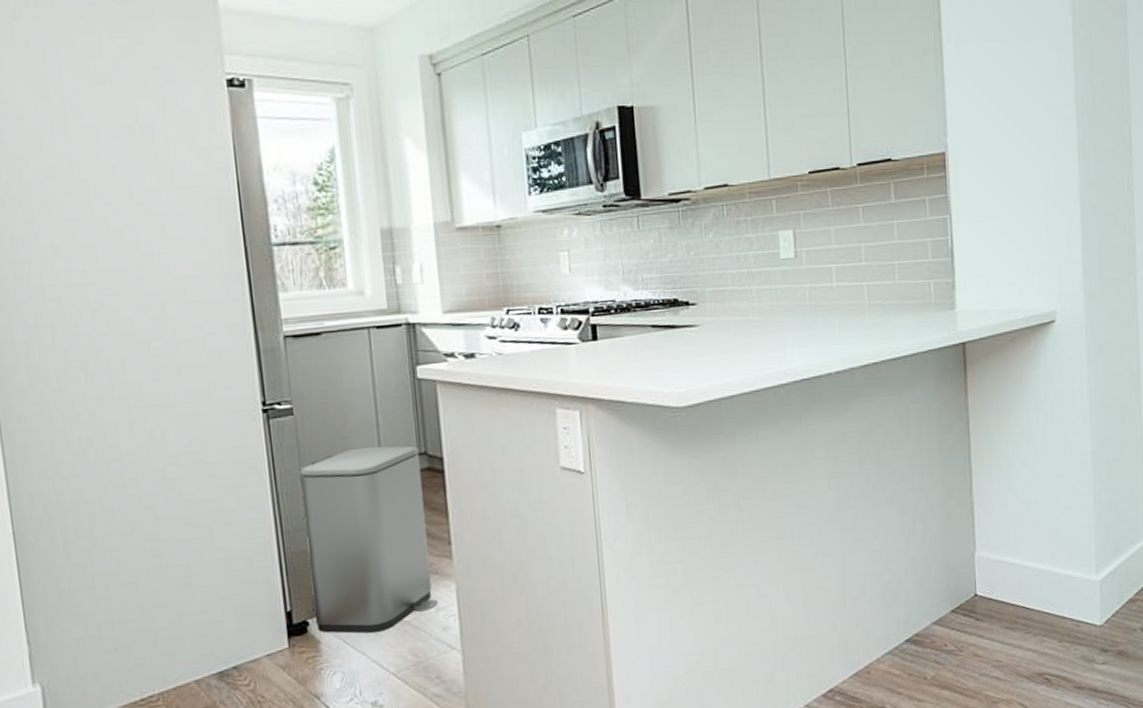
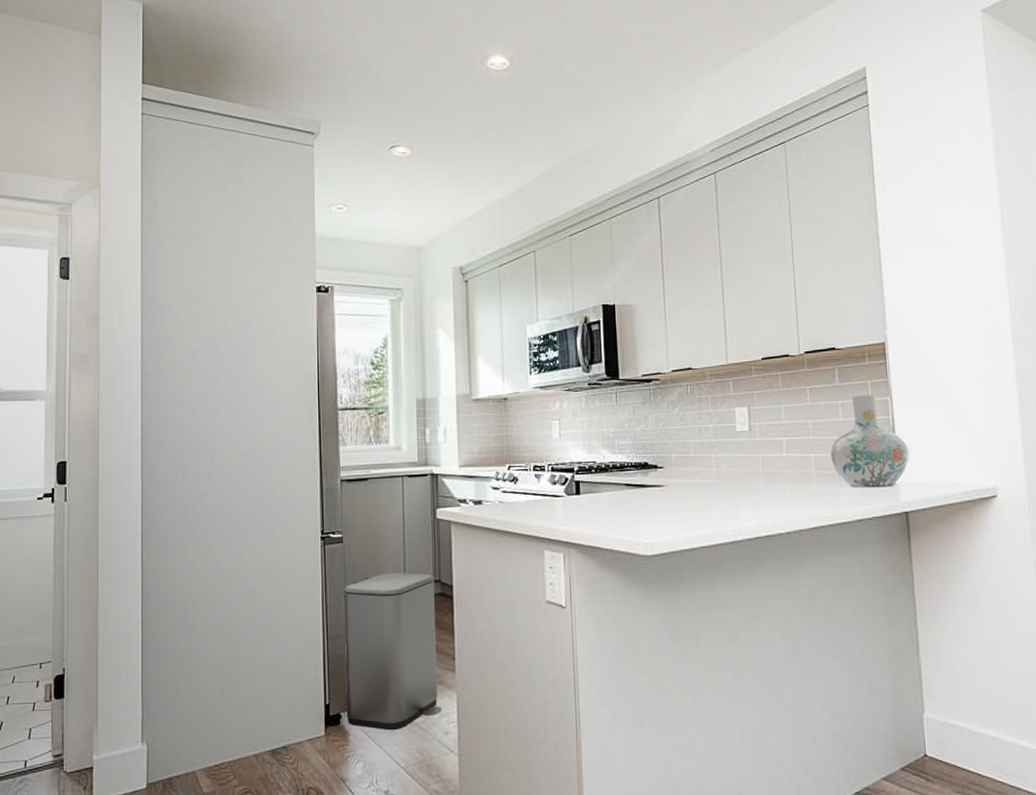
vase: none [884,213,968,319] -> present [830,395,909,488]

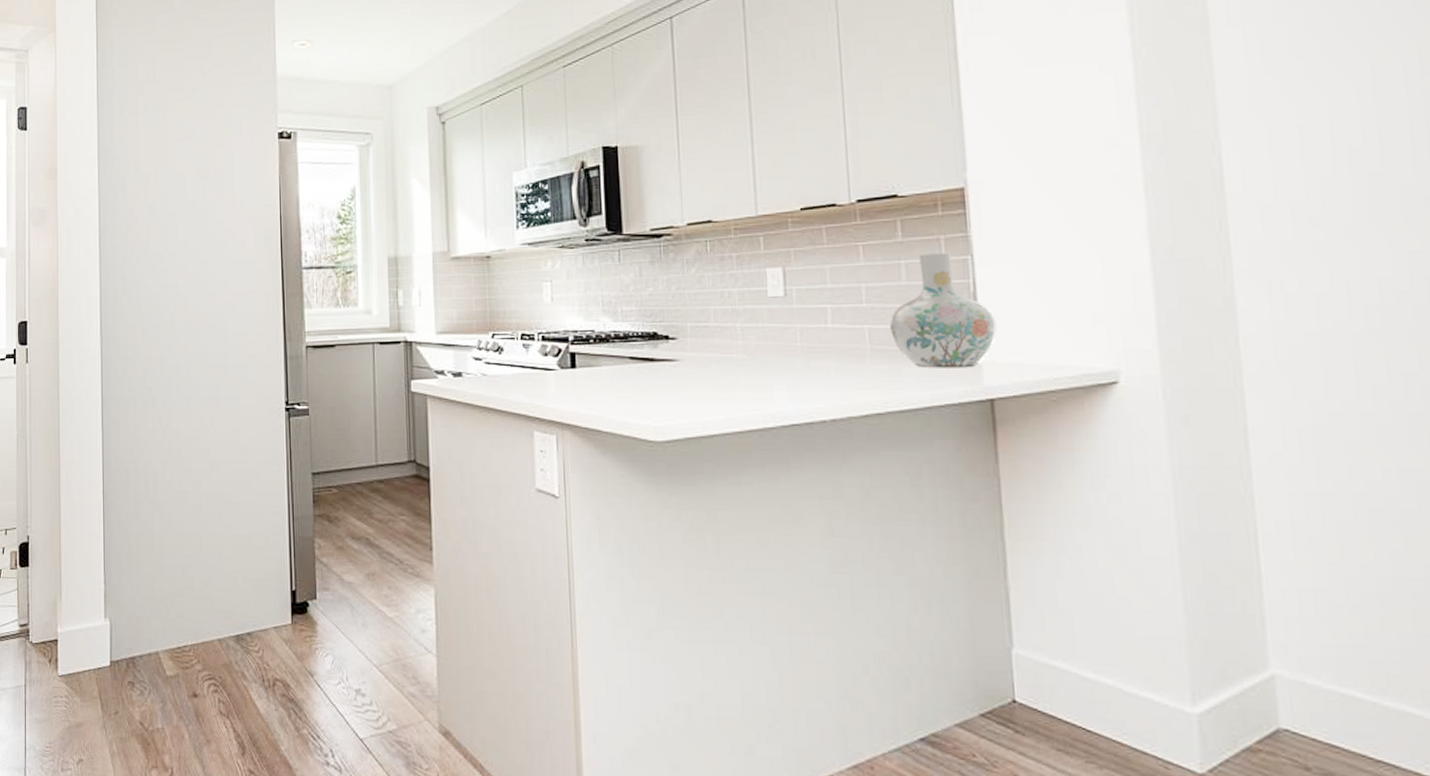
pedal bin: present [344,572,443,731] -> none [310,450,419,624]

